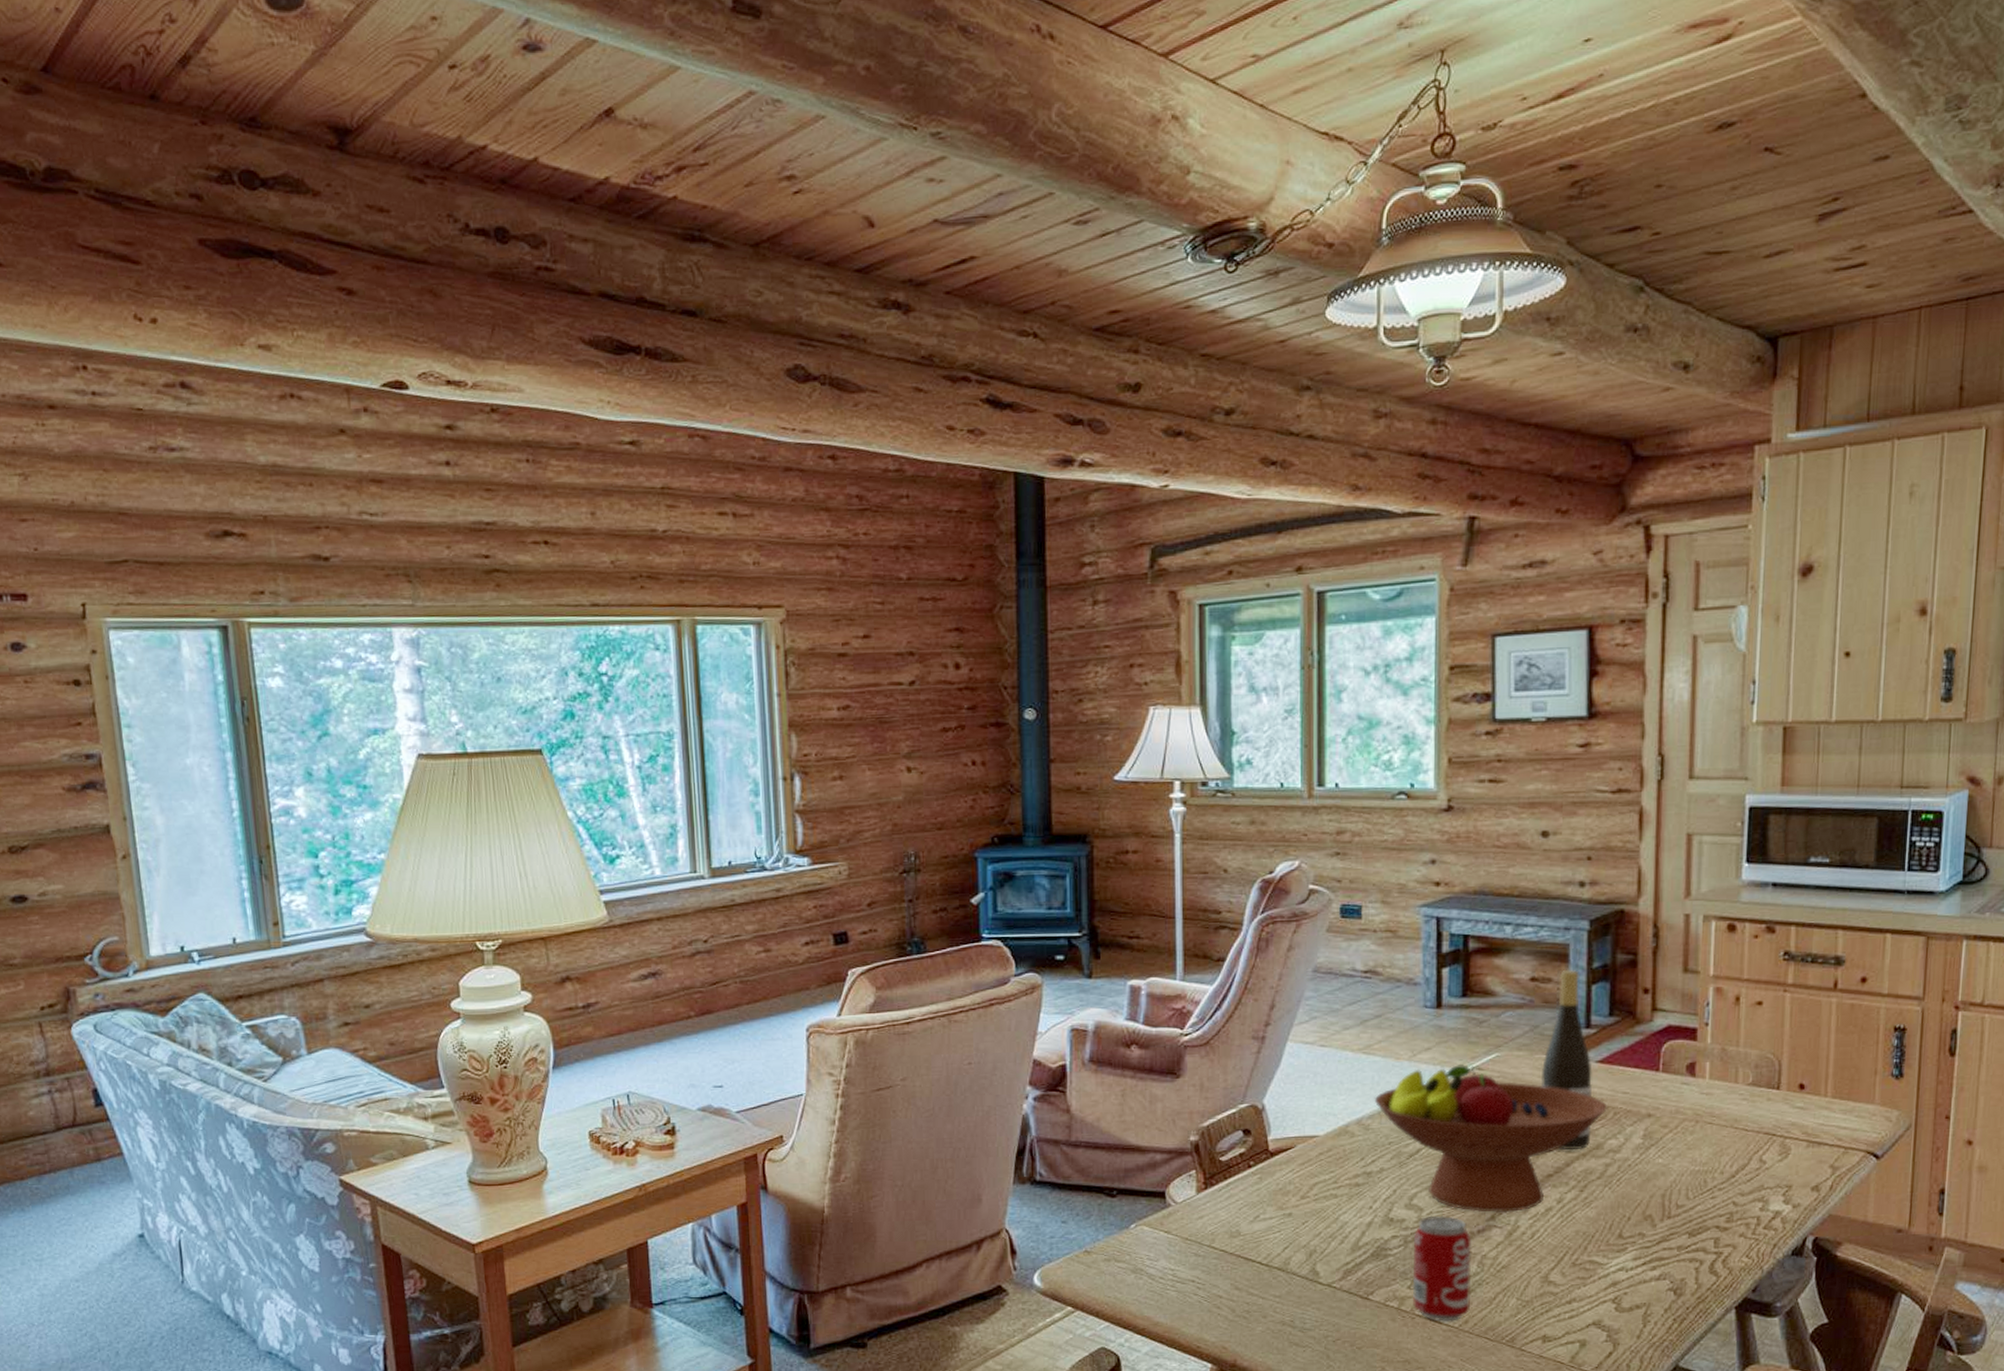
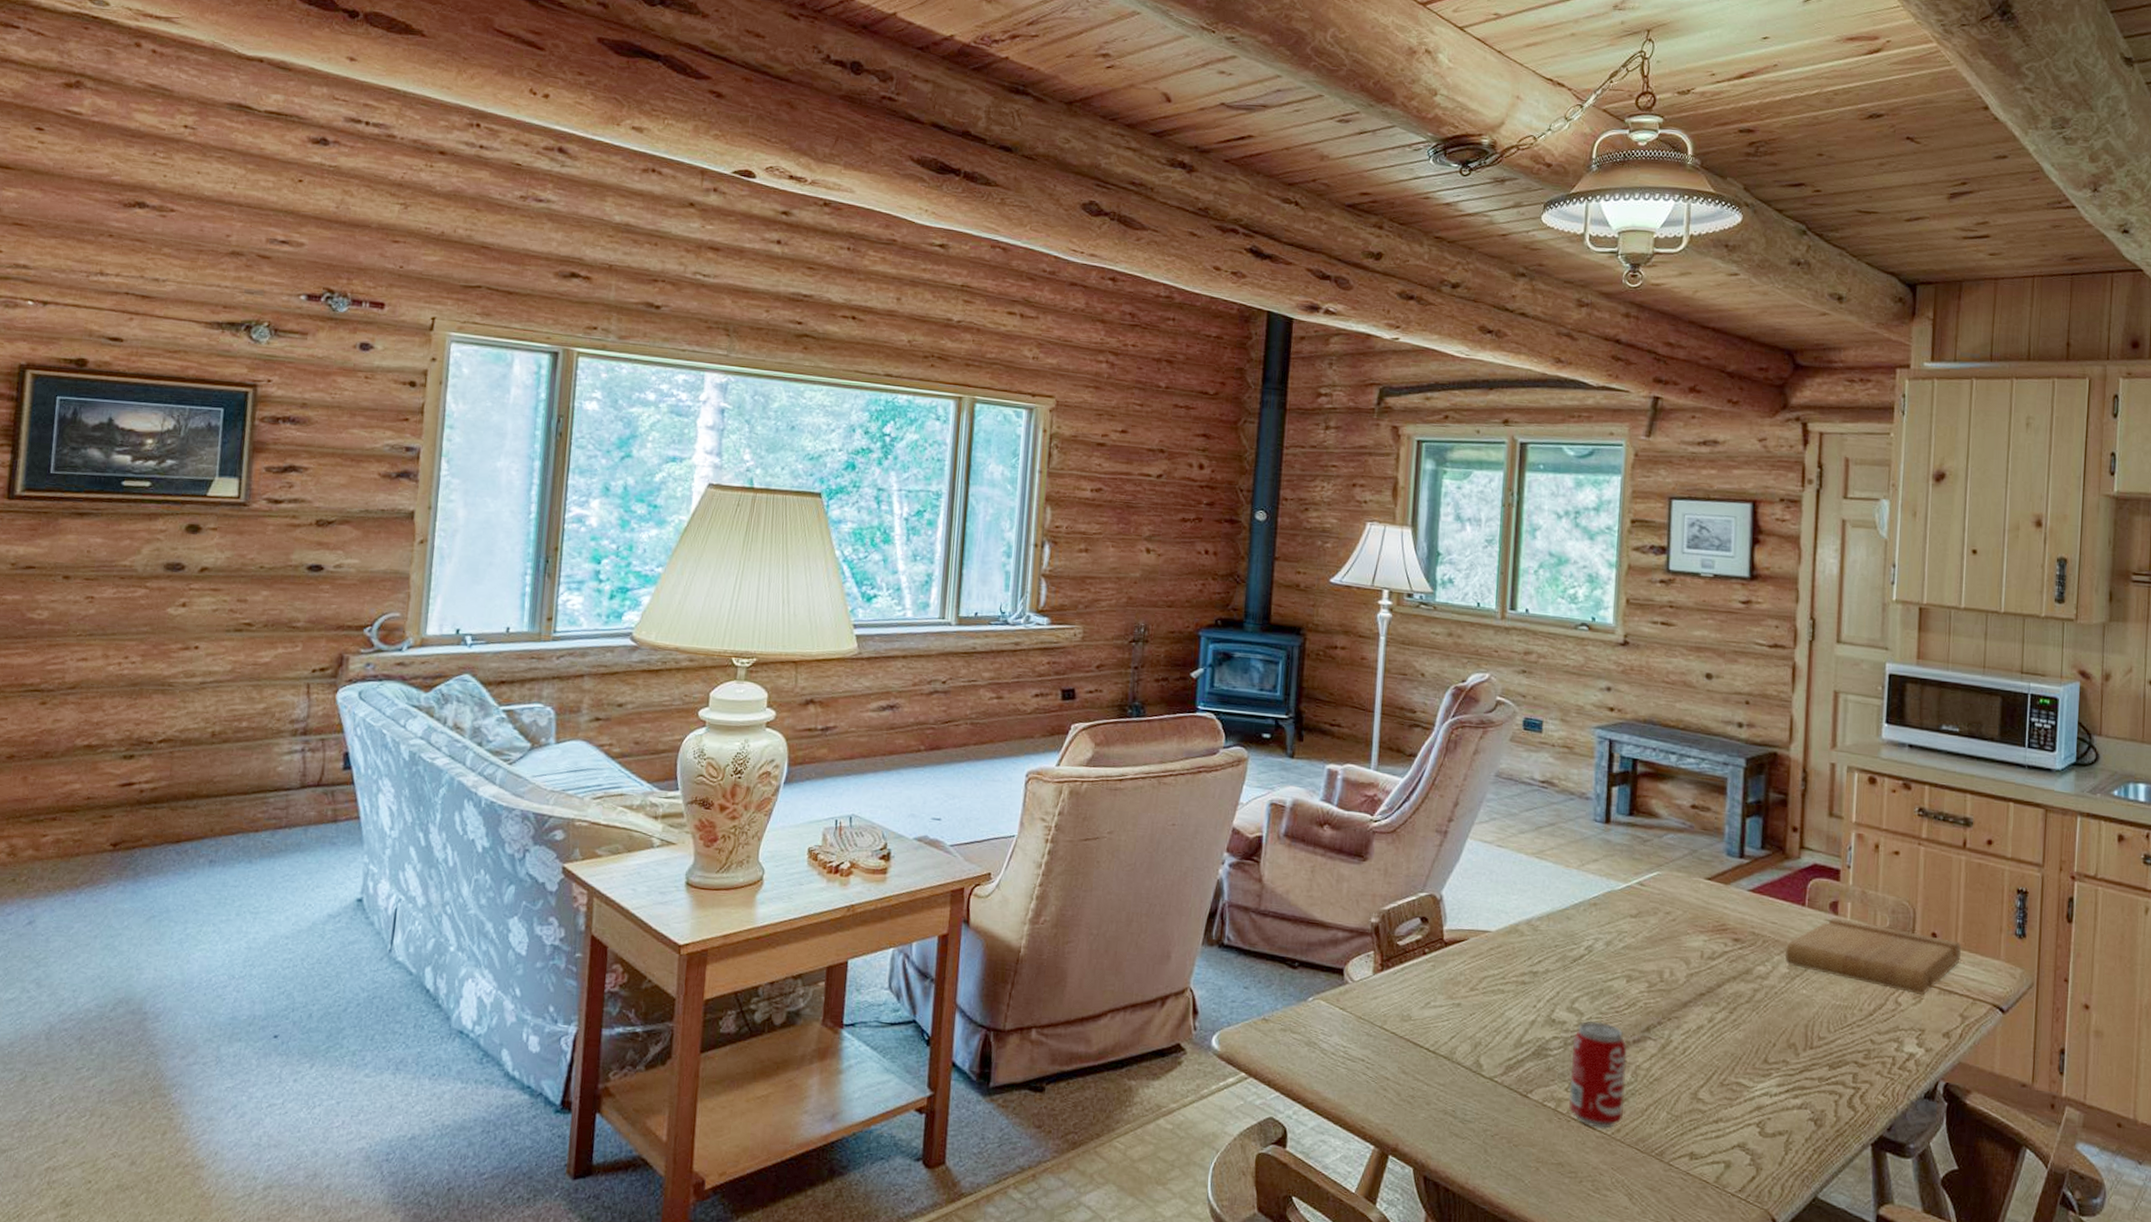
fruit bowl: present [1374,1065,1607,1212] -> none [1544,878,1757,1026]
wine bottle: present [1540,969,1592,1150] -> none [1697,801,1744,973]
cutting board: none [1638,1080,1832,1150] -> present [1784,917,1961,995]

